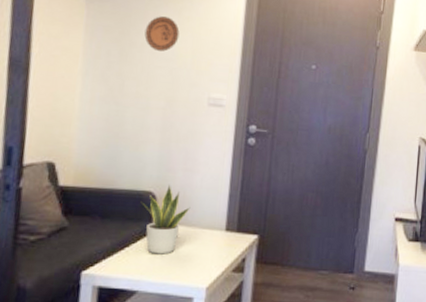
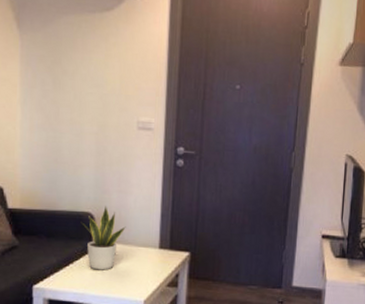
decorative plate: present [144,16,180,52] -> none [75,43,107,78]

